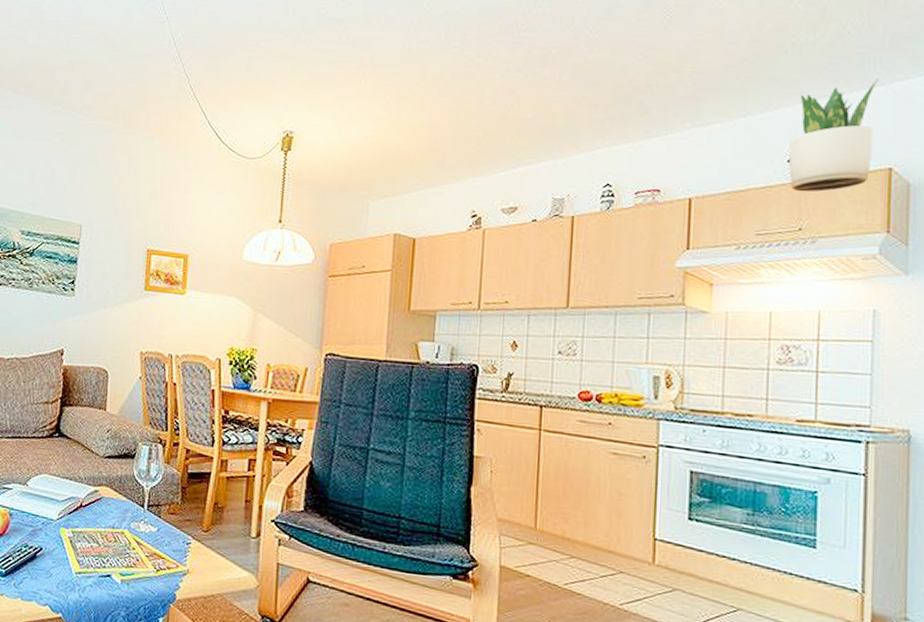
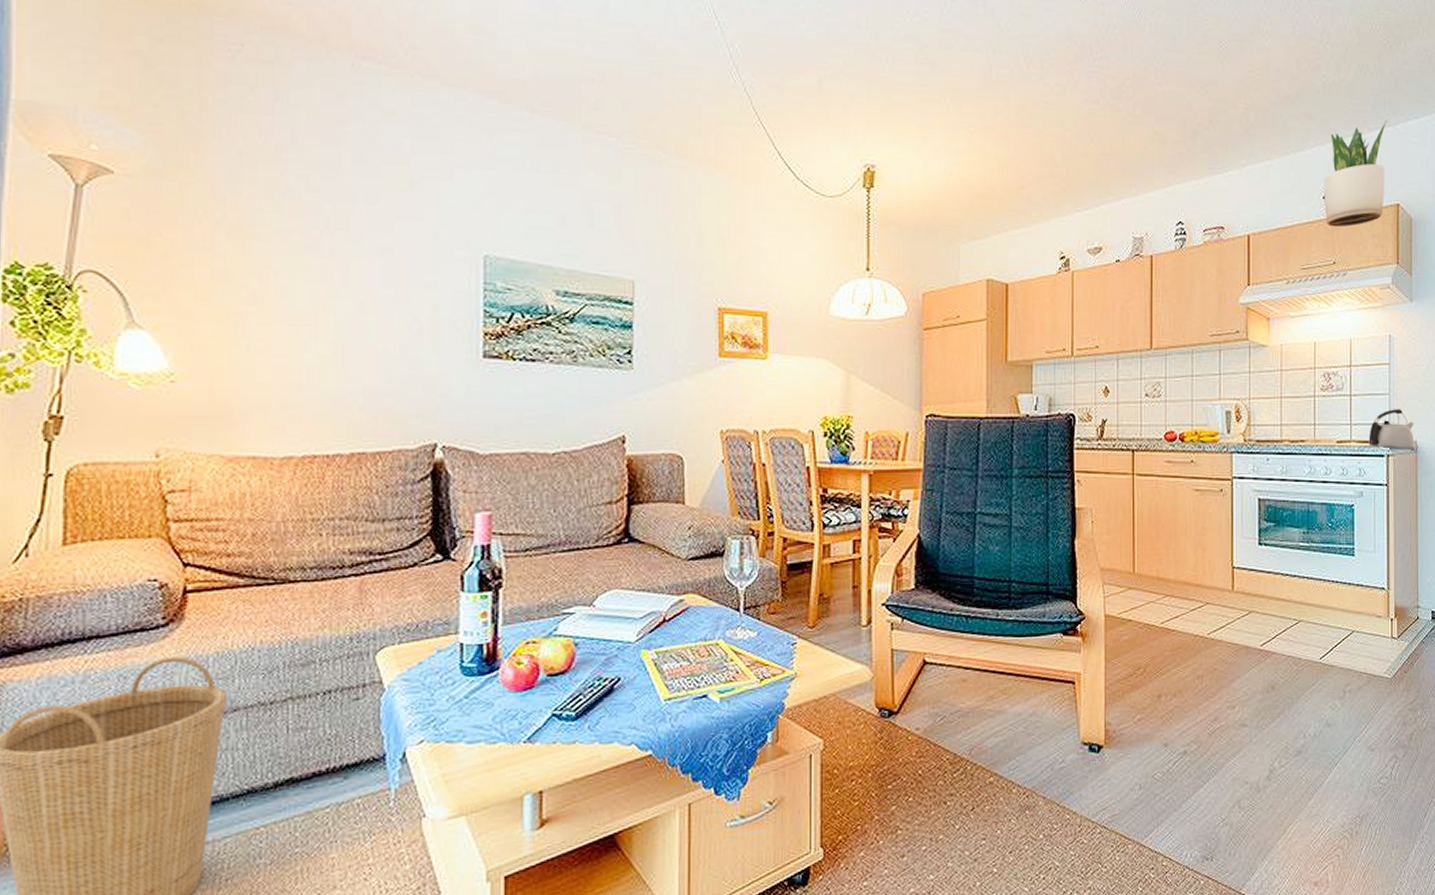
kettle: none [838,391,908,441] -> present [1367,409,1416,451]

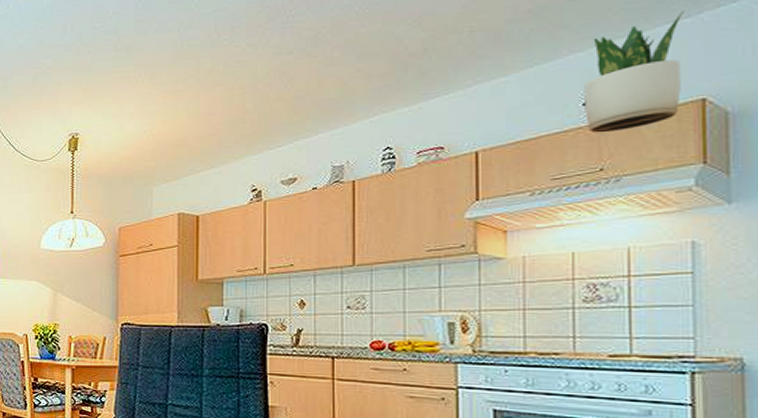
kettle: present [1367,409,1416,451] -> none [658,322,742,369]

